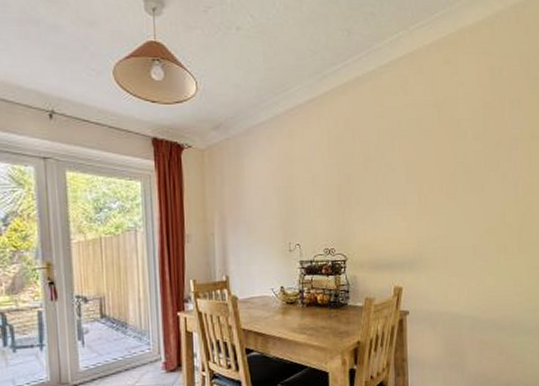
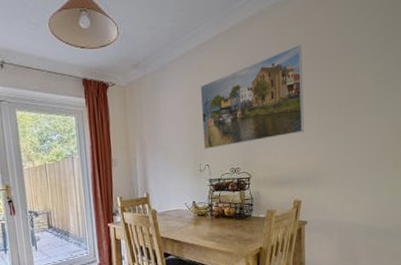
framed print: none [290,117,404,226] -> present [200,45,304,149]

